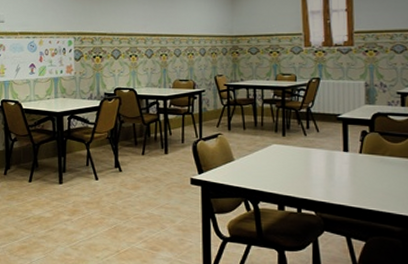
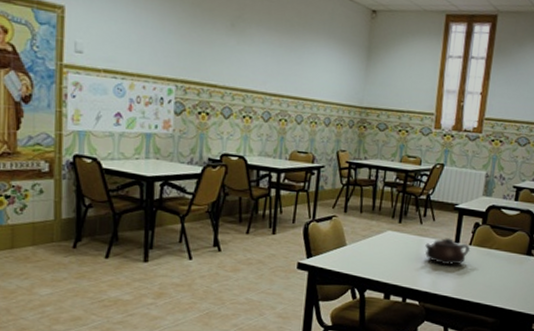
teapot: none [313,148,362,175] -> present [425,238,471,266]

